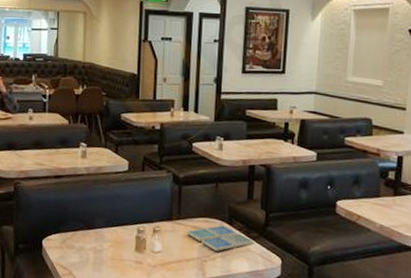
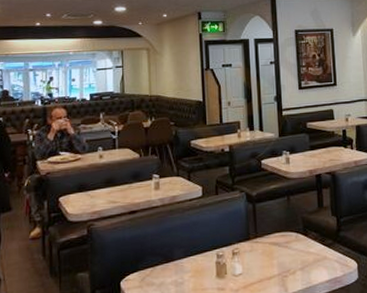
drink coaster: present [187,225,255,251] -> none [265,237,330,264]

